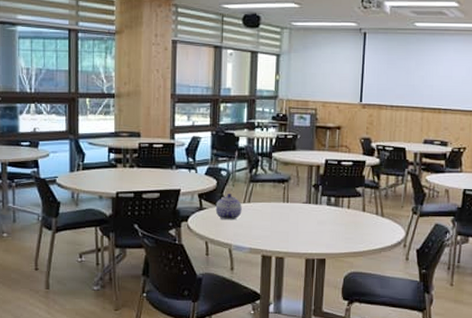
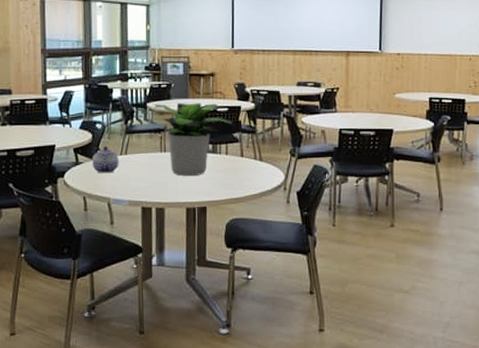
potted plant: none [278,154,357,227] -> present [153,102,233,176]

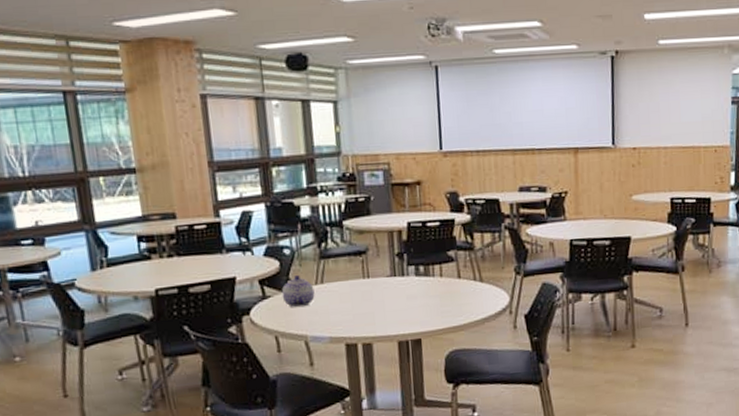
potted plant: present [153,102,233,176] -> none [350,217,447,305]

